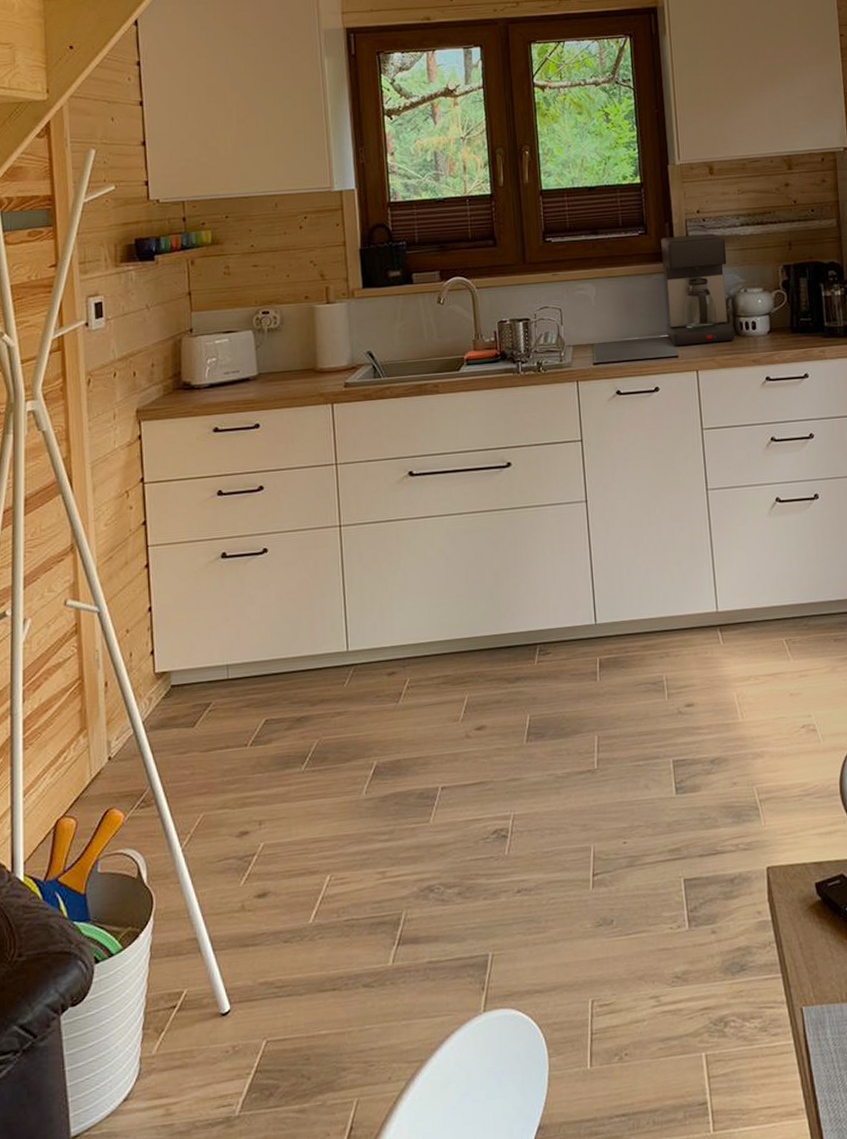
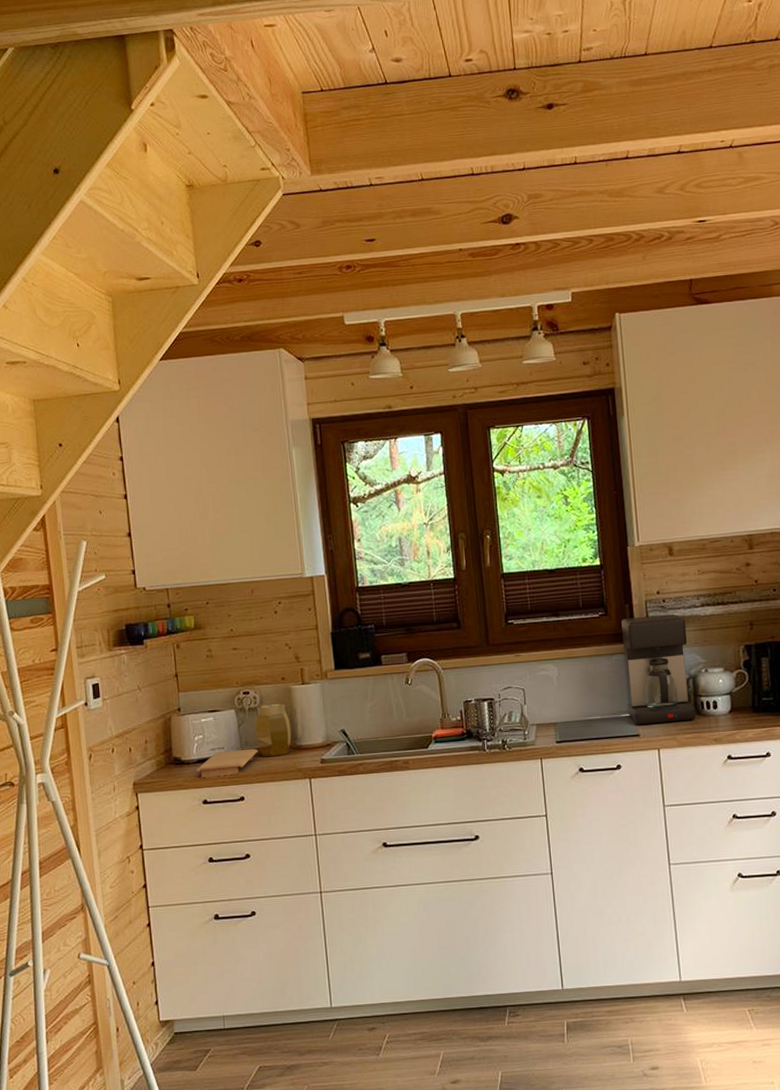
cutting board: none [207,371,277,404] -> present [196,748,258,778]
jar: none [274,323,314,381] -> present [255,702,292,757]

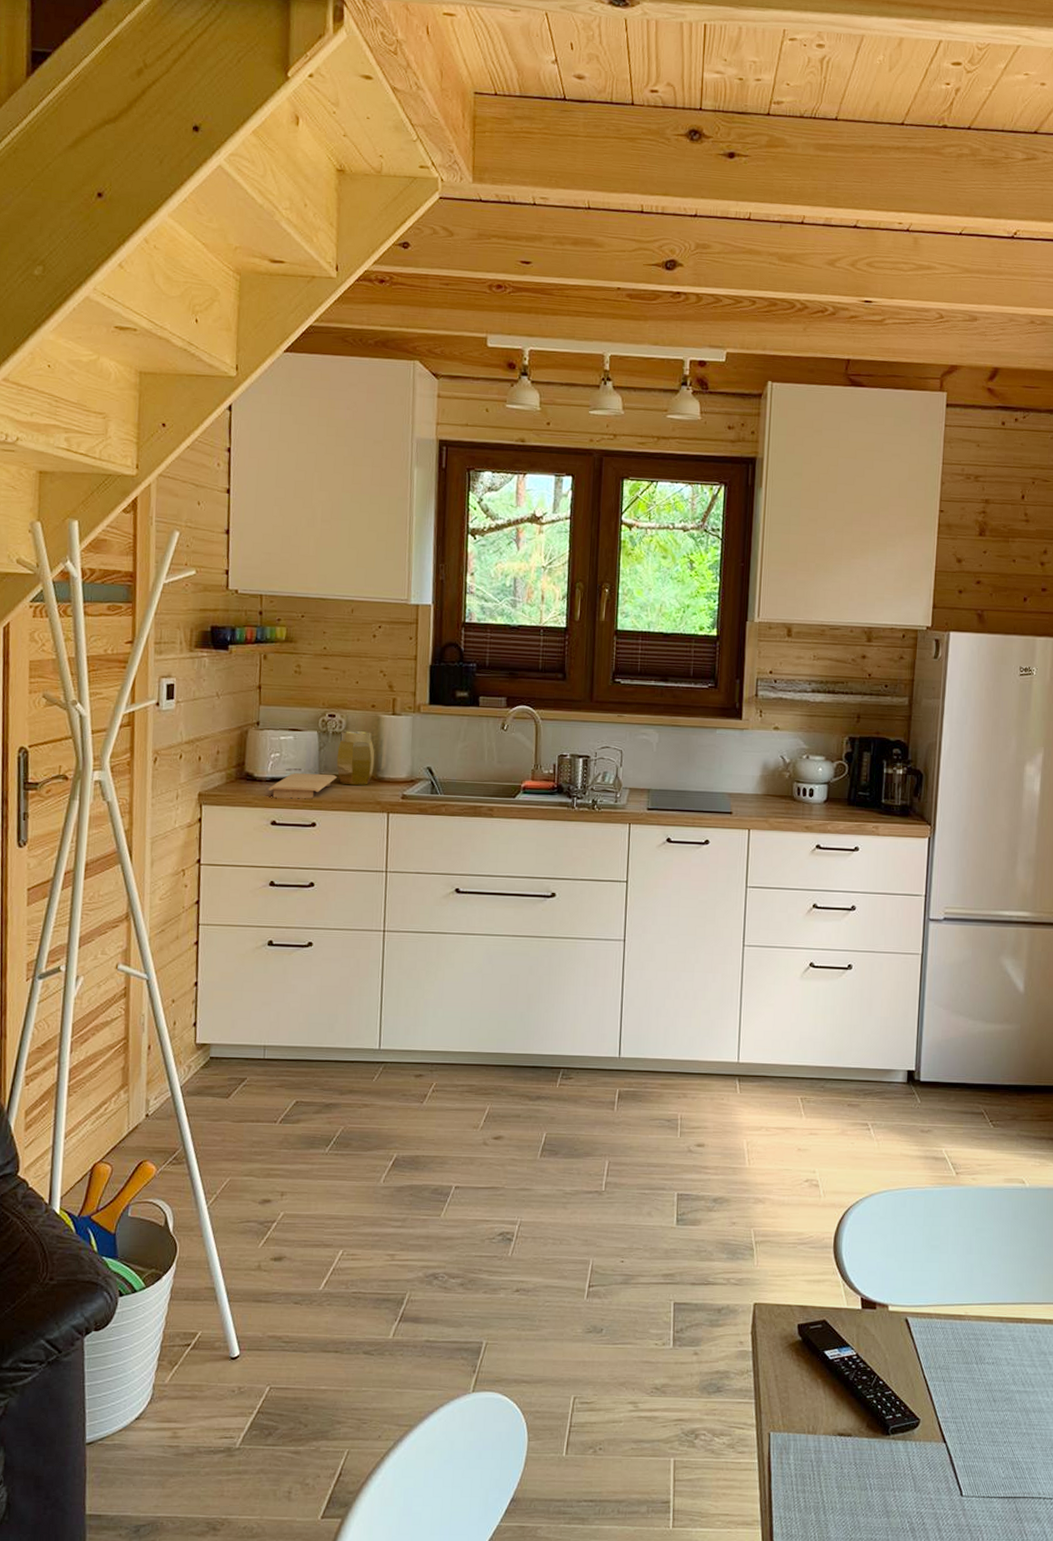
coffee maker: present [621,614,696,725] -> none [724,694,794,805]

